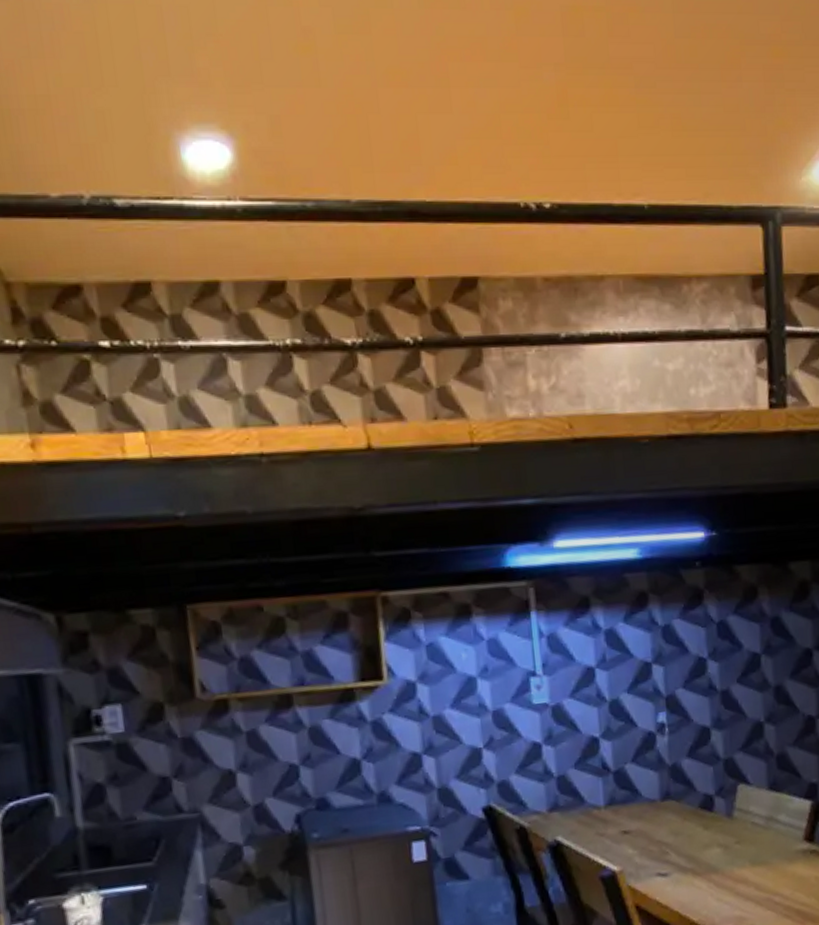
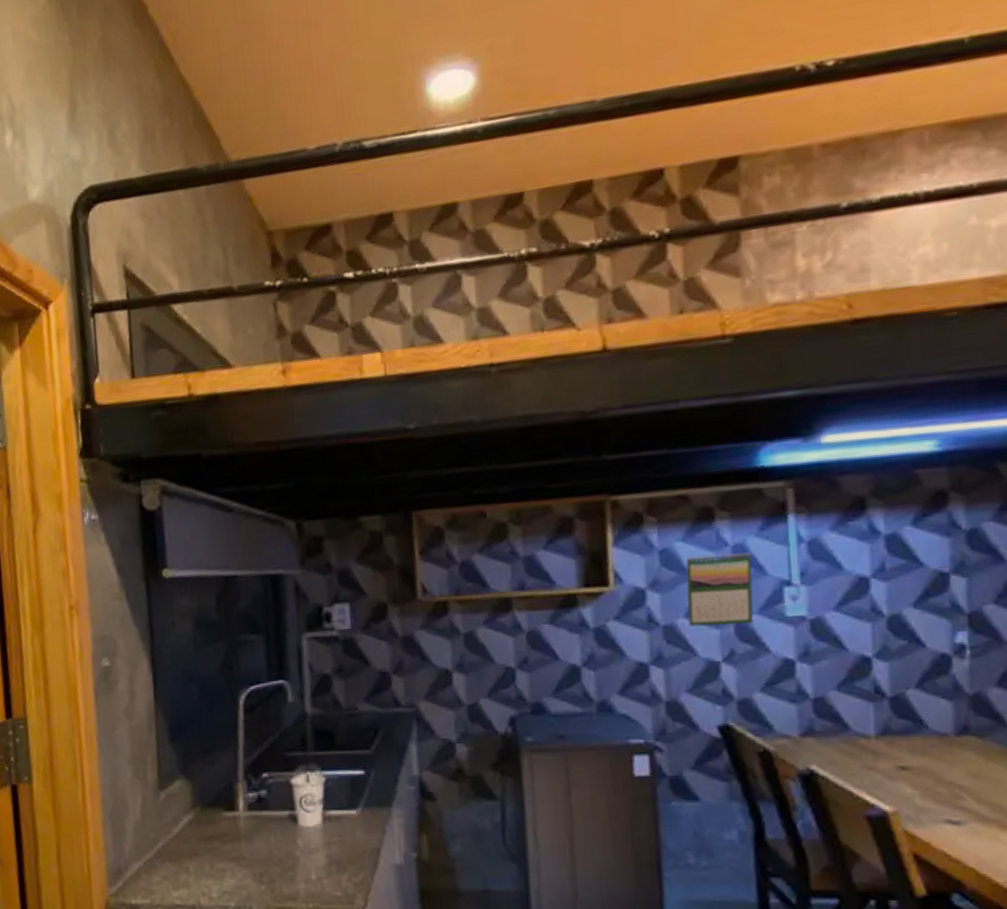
calendar: none [449,646,508,717] -> present [685,552,754,627]

